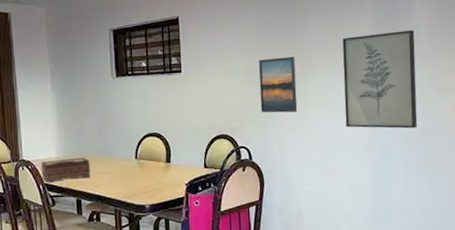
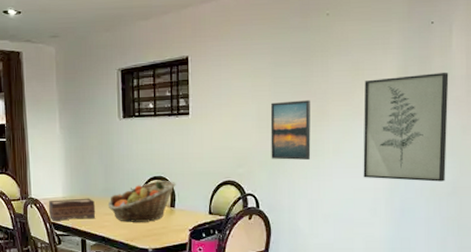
fruit basket: none [103,136,171,180] -> present [107,180,176,222]

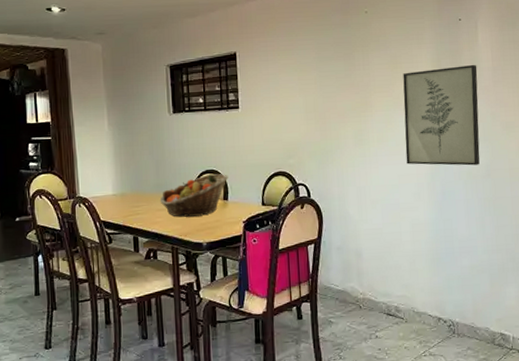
tissue box: present [48,198,96,221] -> none [97,194,148,220]
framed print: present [270,100,311,160] -> none [317,92,357,150]

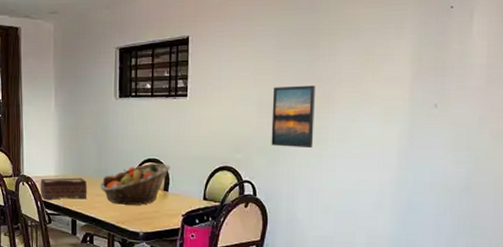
tissue box: none [97,194,148,220] -> present [40,177,88,200]
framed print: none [317,92,357,150] -> present [271,85,315,148]
wall art: present [403,64,480,166] -> none [369,60,468,177]

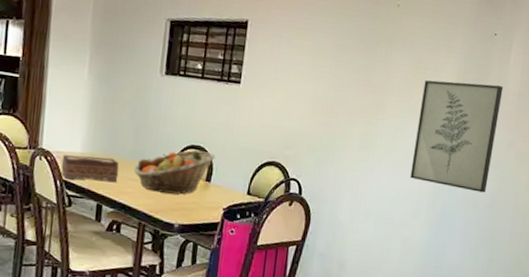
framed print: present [271,85,315,148] -> none [321,86,369,152]
wall art: none [369,60,468,177] -> present [410,80,504,193]

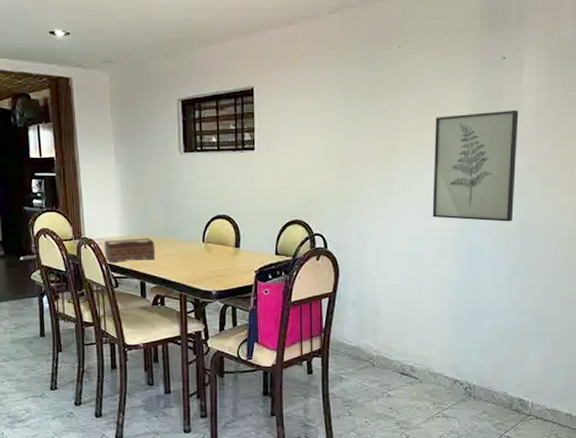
fruit basket: present [133,149,216,195] -> none [168,219,241,264]

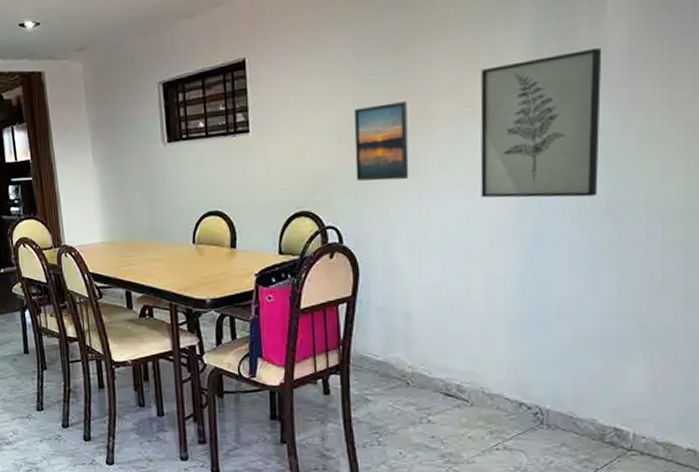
tissue box: present [103,238,156,262] -> none [85,242,141,271]
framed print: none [339,136,380,199] -> present [353,101,409,181]

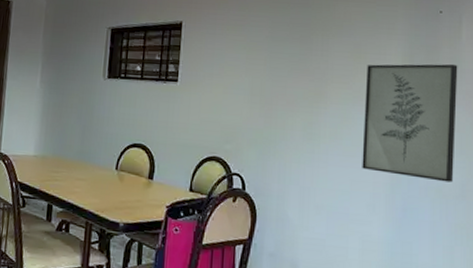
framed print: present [353,101,409,181] -> none [262,78,308,143]

